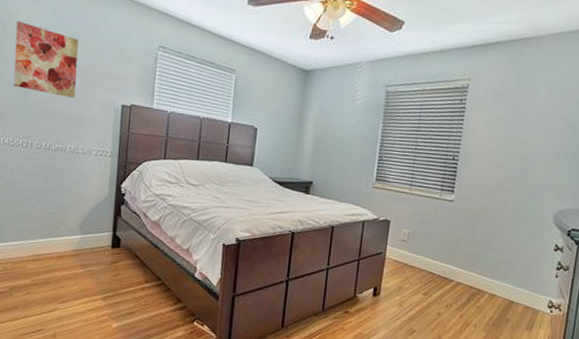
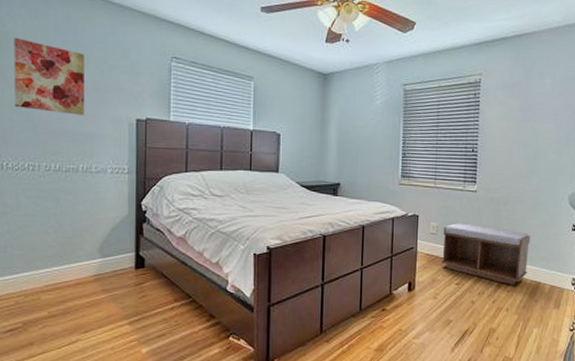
bench: none [409,232,507,301] -> present [441,223,530,285]

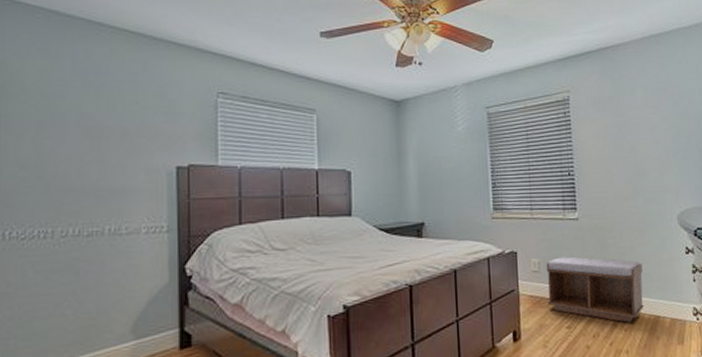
wall art: present [14,37,85,115] -> none [20,80,112,167]

